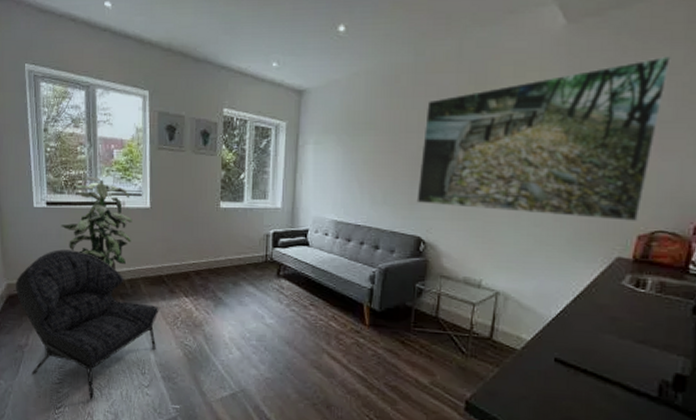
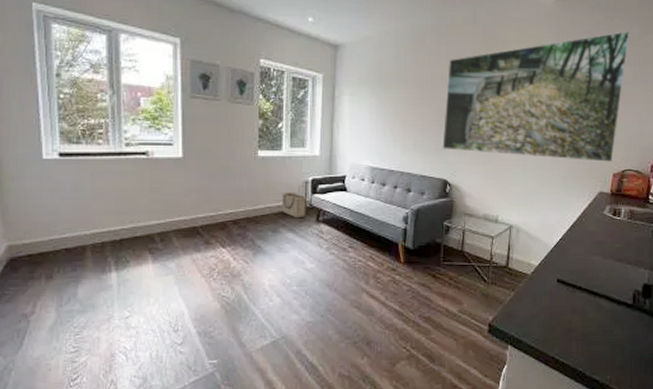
armchair: present [16,249,159,400] -> none [19,204,194,366]
indoor plant: present [61,176,133,295] -> none [77,125,163,251]
basket: none [242,244,267,272] -> present [281,191,306,218]

